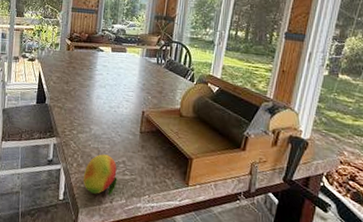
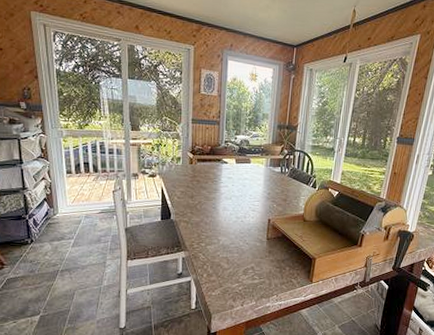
fruit: present [83,154,118,196] -> none [214,262,247,300]

